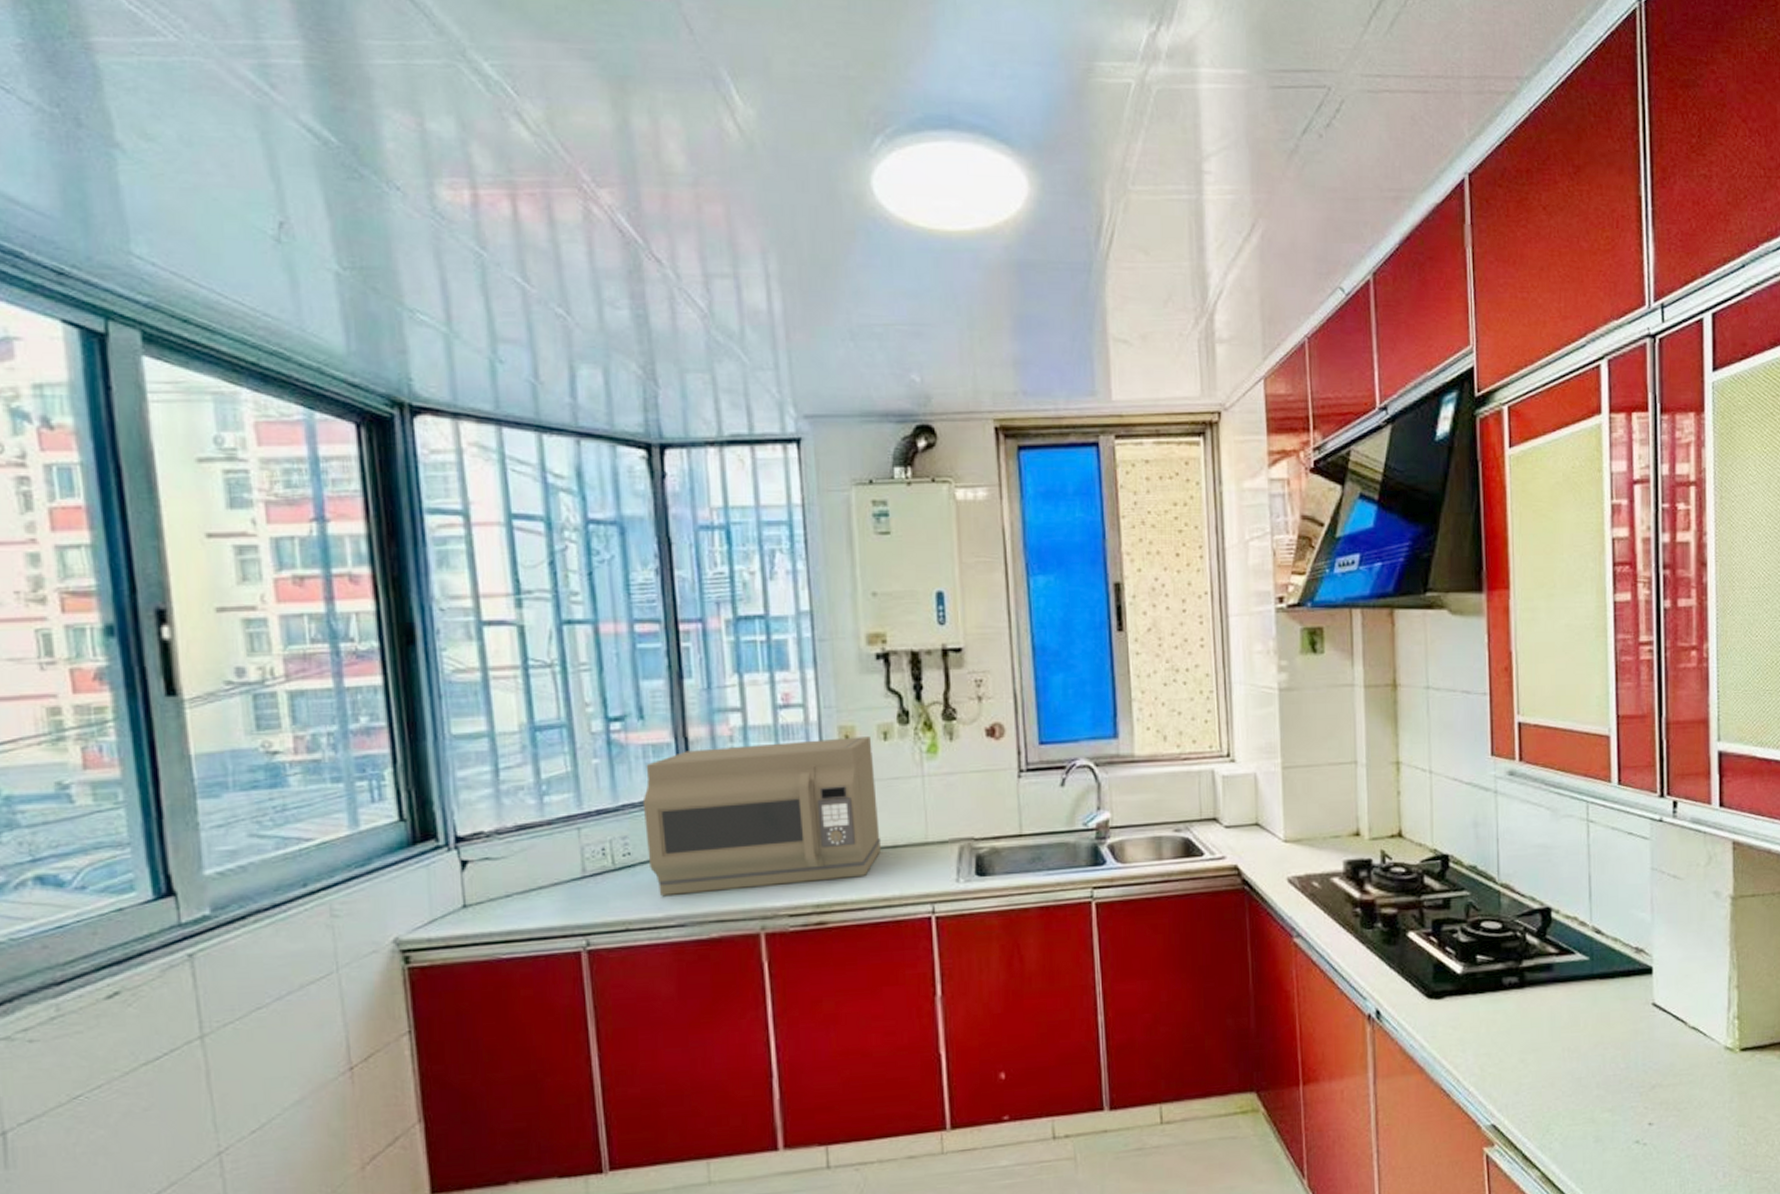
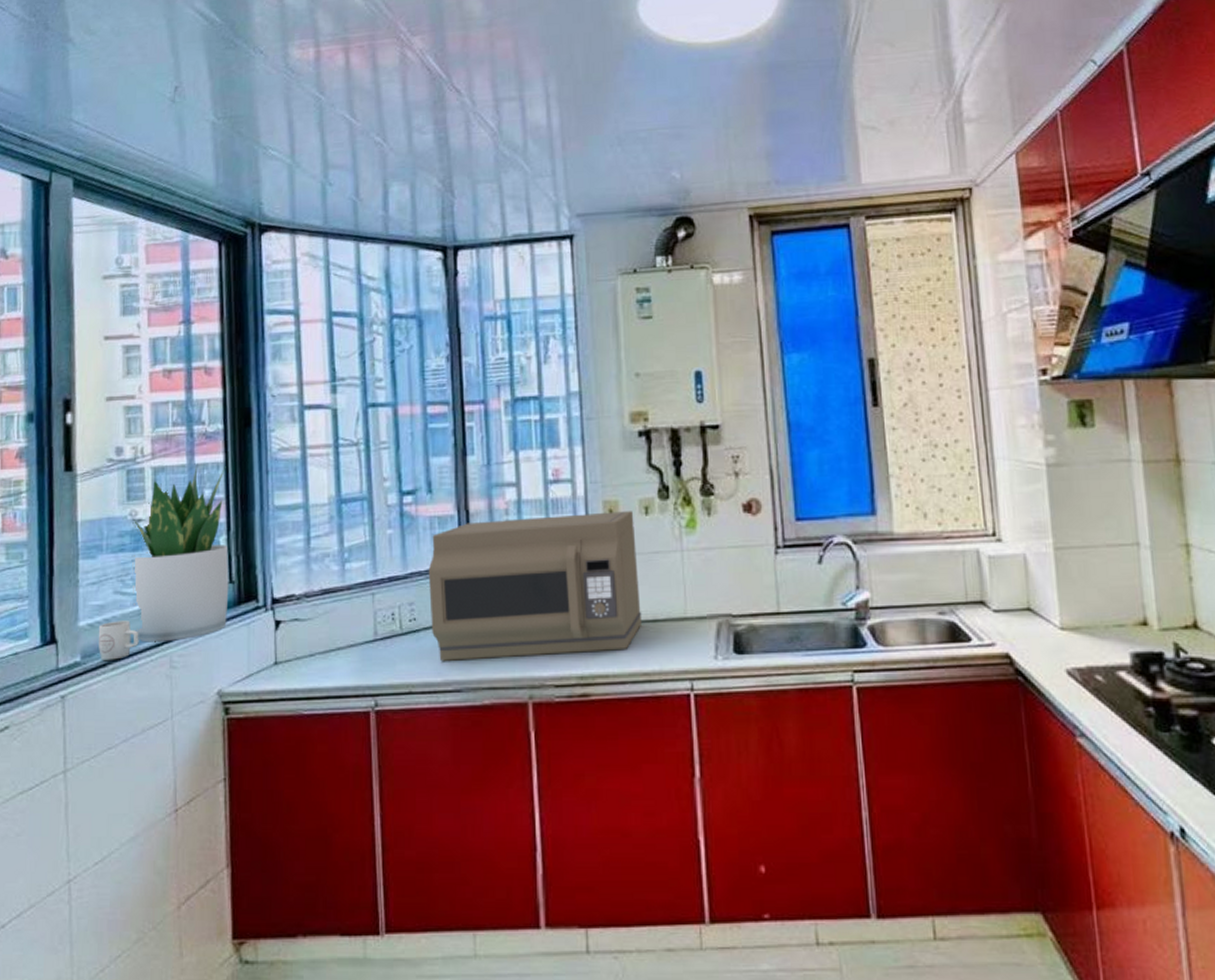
mug: none [231,866,287,912] -> present [98,620,139,660]
planter: none [266,690,400,891] -> present [132,466,229,643]

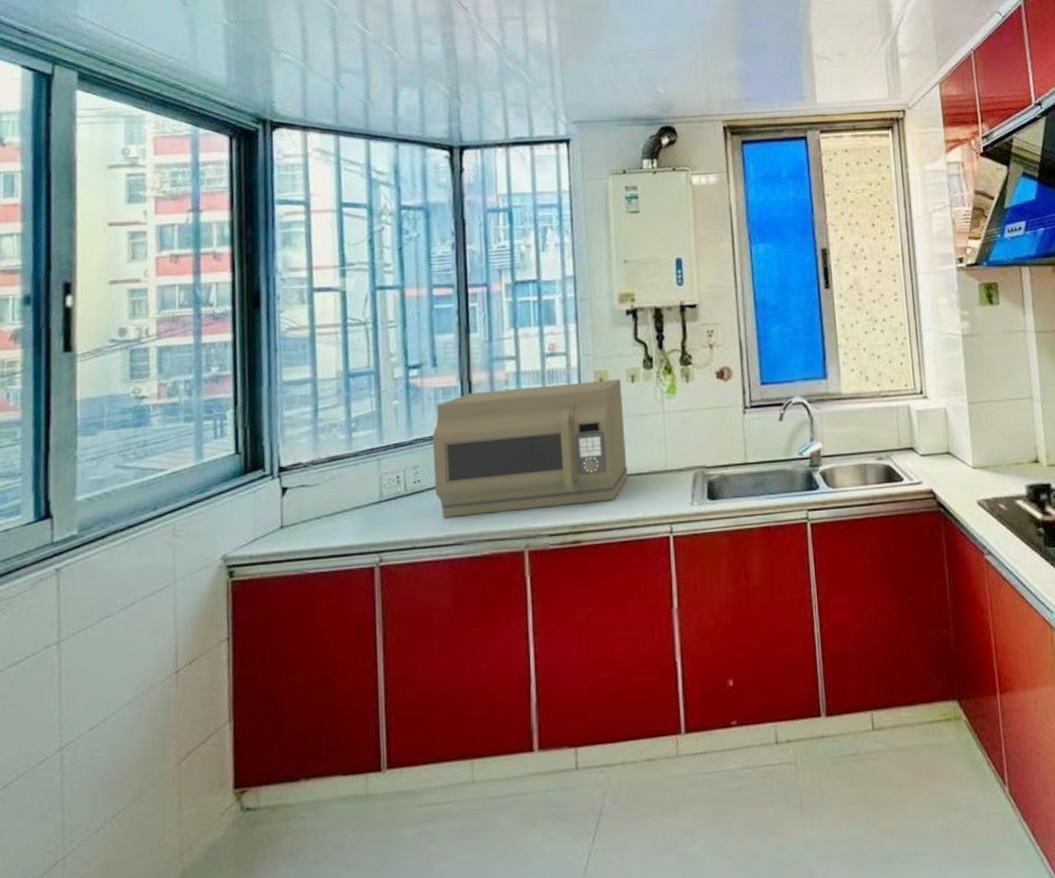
mug: present [98,620,139,660] -> none [96,493,141,532]
planter: present [132,466,229,643] -> none [134,345,236,514]

